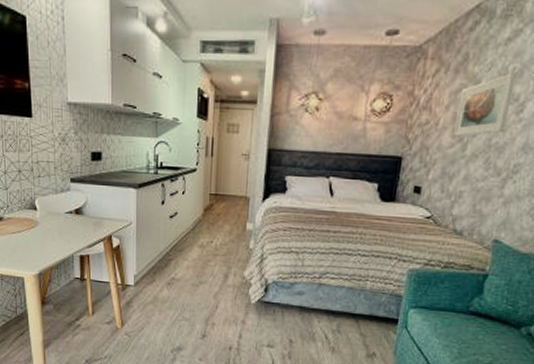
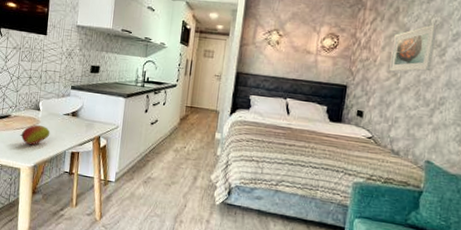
fruit: none [17,226,53,251] -> present [19,124,50,146]

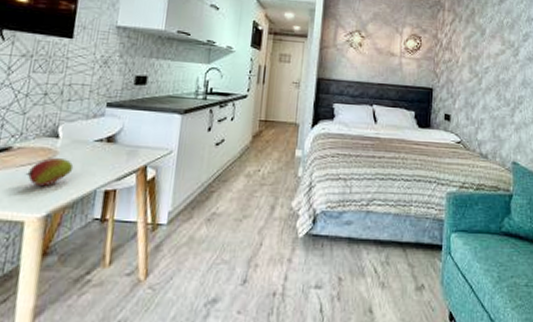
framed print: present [389,24,438,72] -> none [471,25,509,73]

